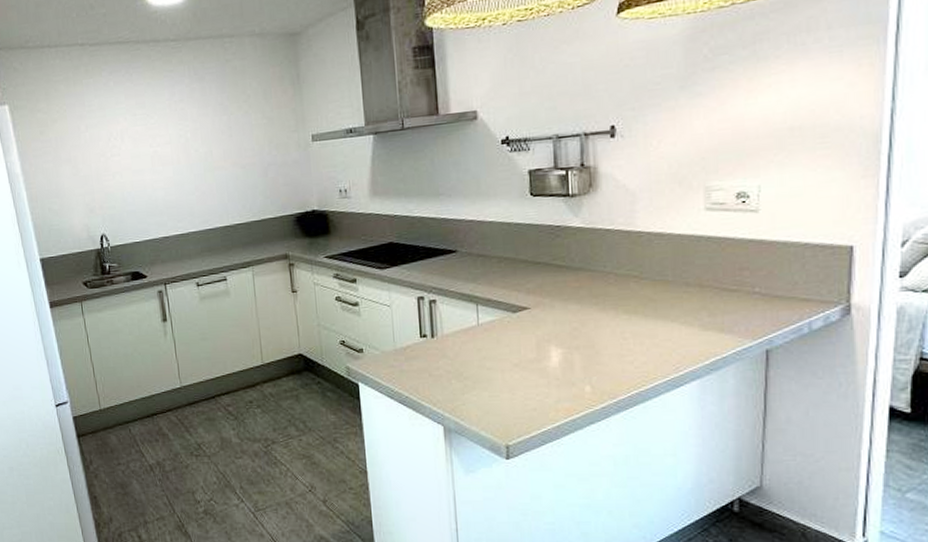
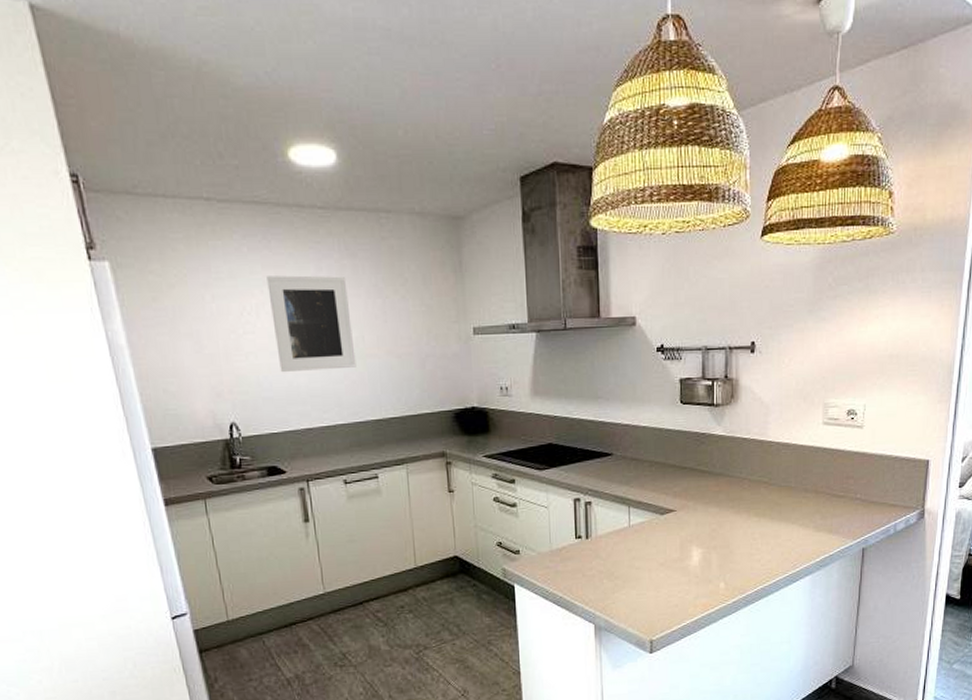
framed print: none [129,99,206,189] -> present [267,275,356,373]

